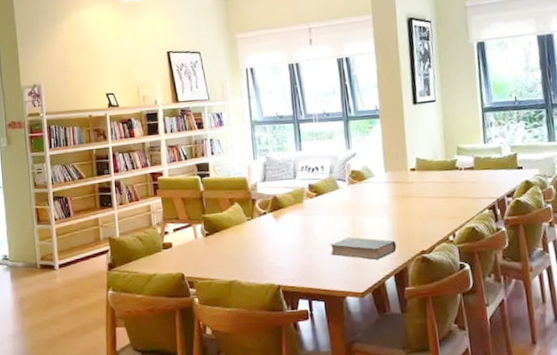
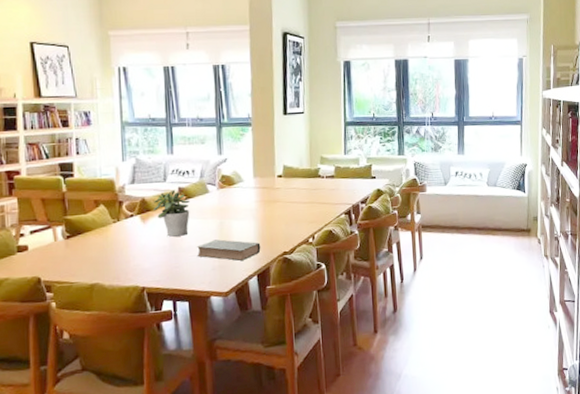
potted plant: none [285,187,321,235] -> present [153,191,191,237]

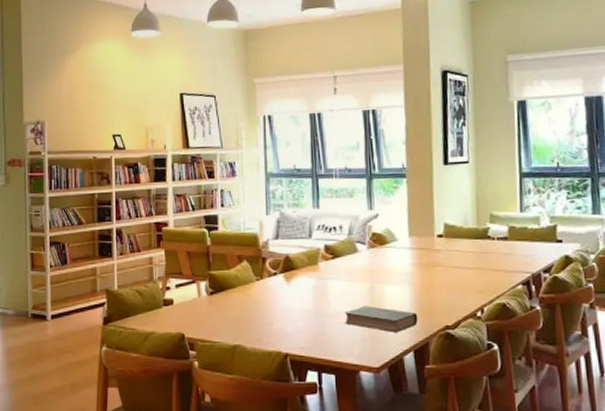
potted plant: present [153,191,191,237] -> none [298,248,338,299]

